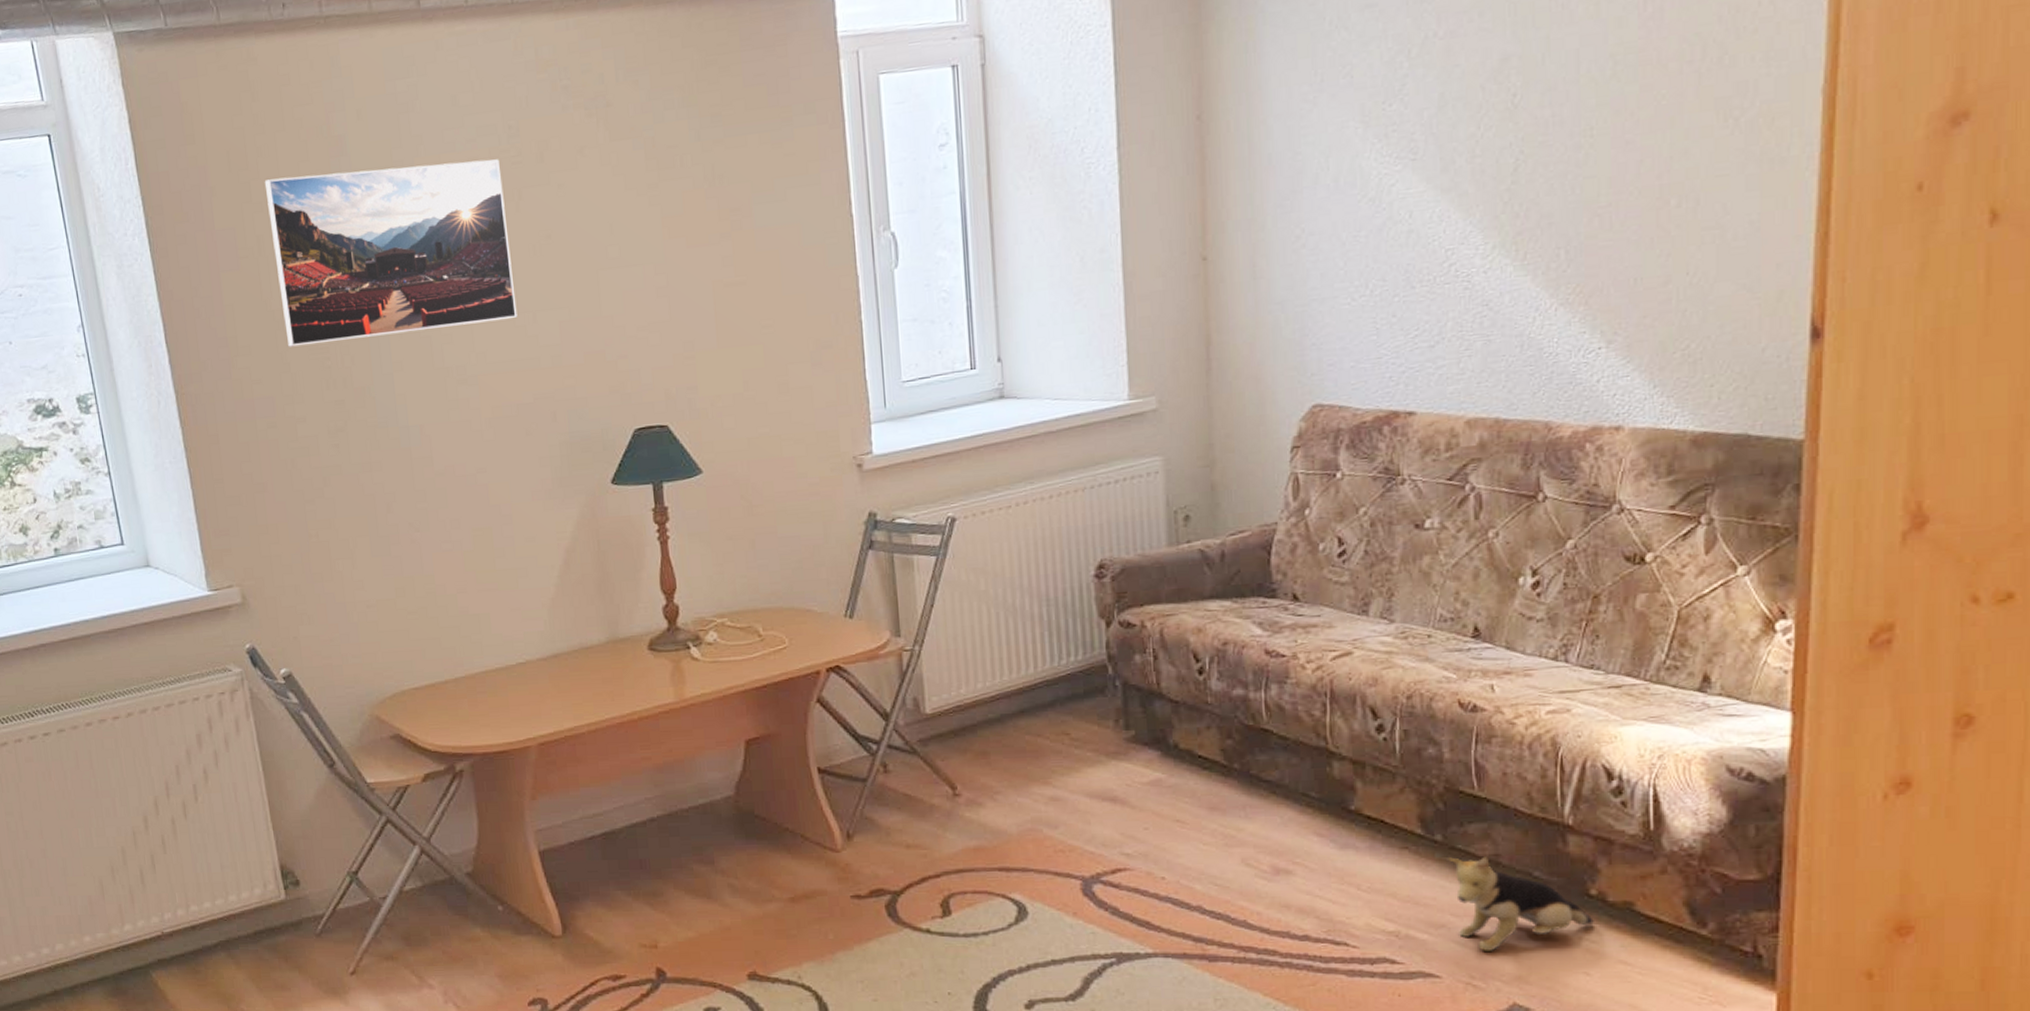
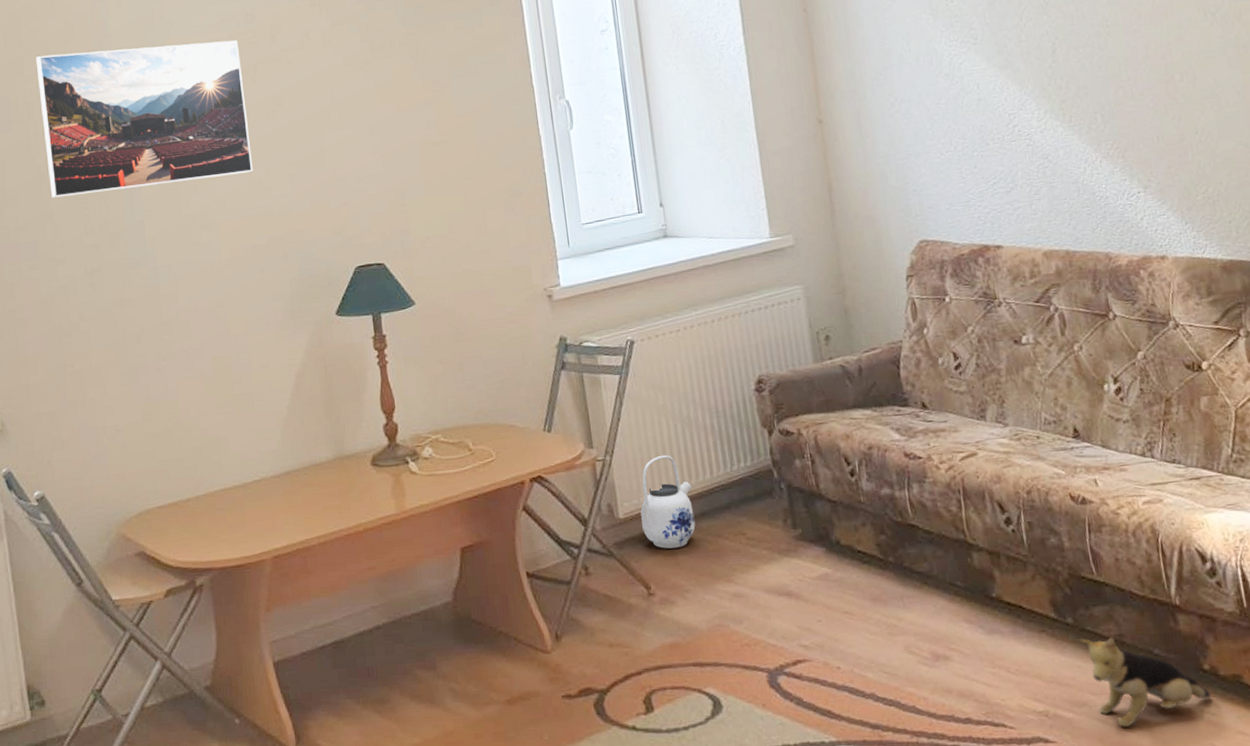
teapot: none [950,645,1013,747] -> present [640,454,696,549]

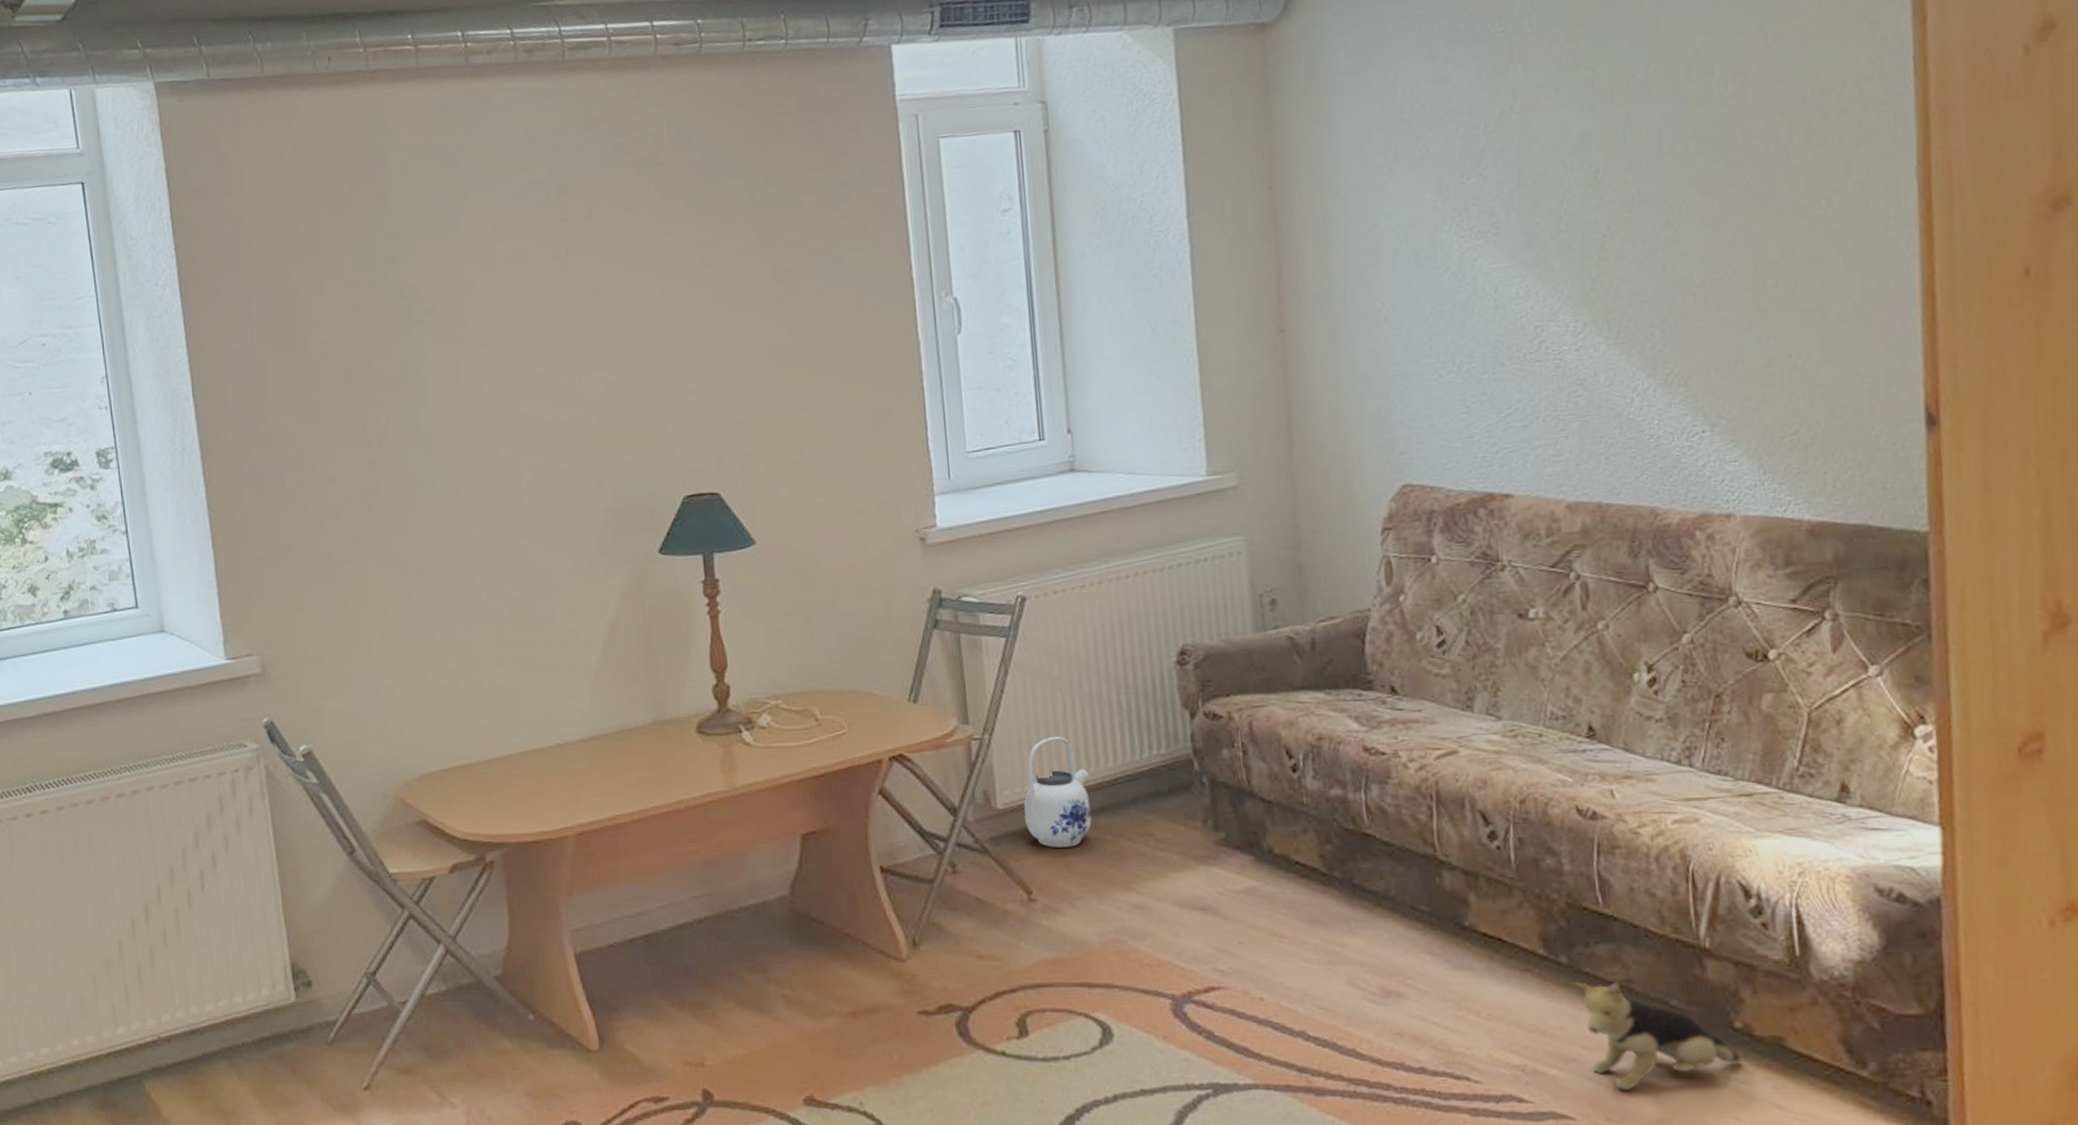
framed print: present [35,40,253,198] -> none [302,216,562,404]

